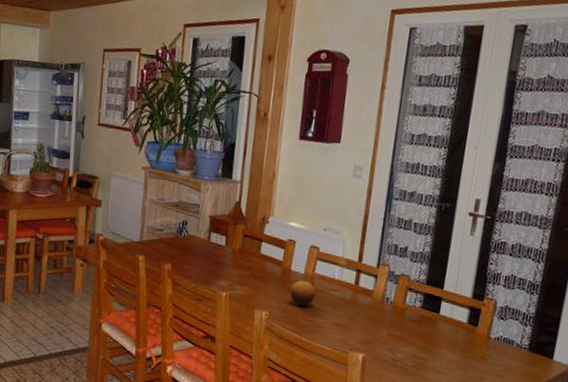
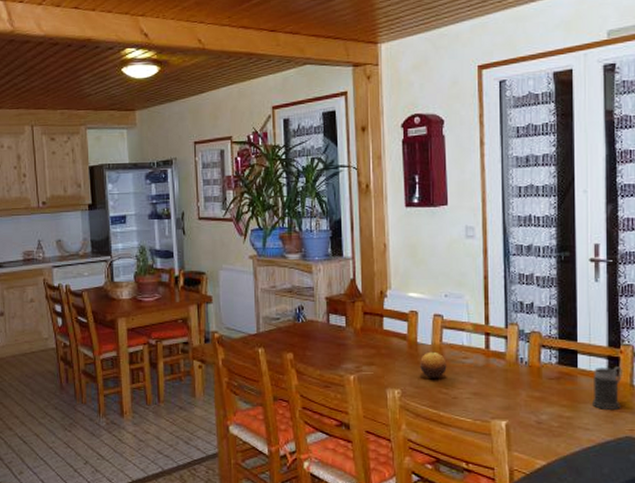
mug: none [447,316,482,358] -> present [591,366,622,410]

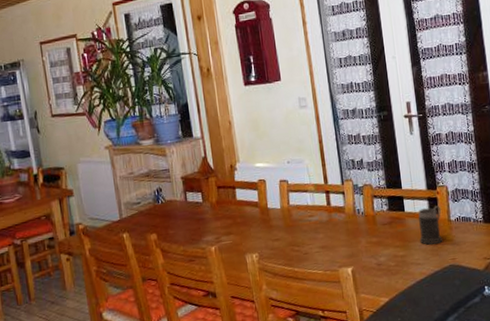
fruit: present [420,351,447,378] -> none [272,214,296,239]

